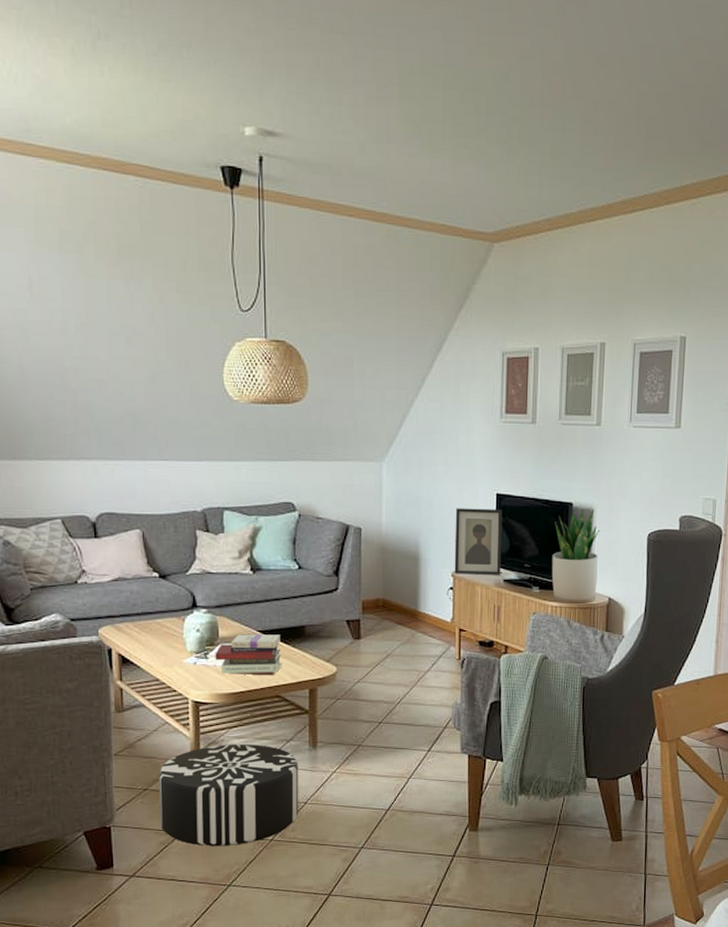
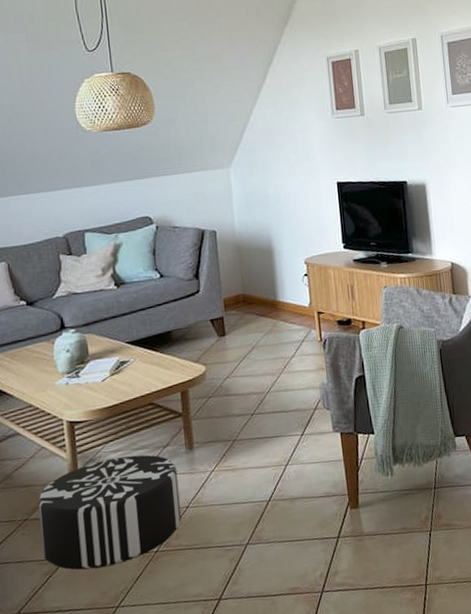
books: present [215,634,282,674] -> none [86,343,153,390]
picture frame: present [454,508,503,576] -> none [301,195,350,261]
planter: present [551,508,599,605] -> none [392,183,440,274]

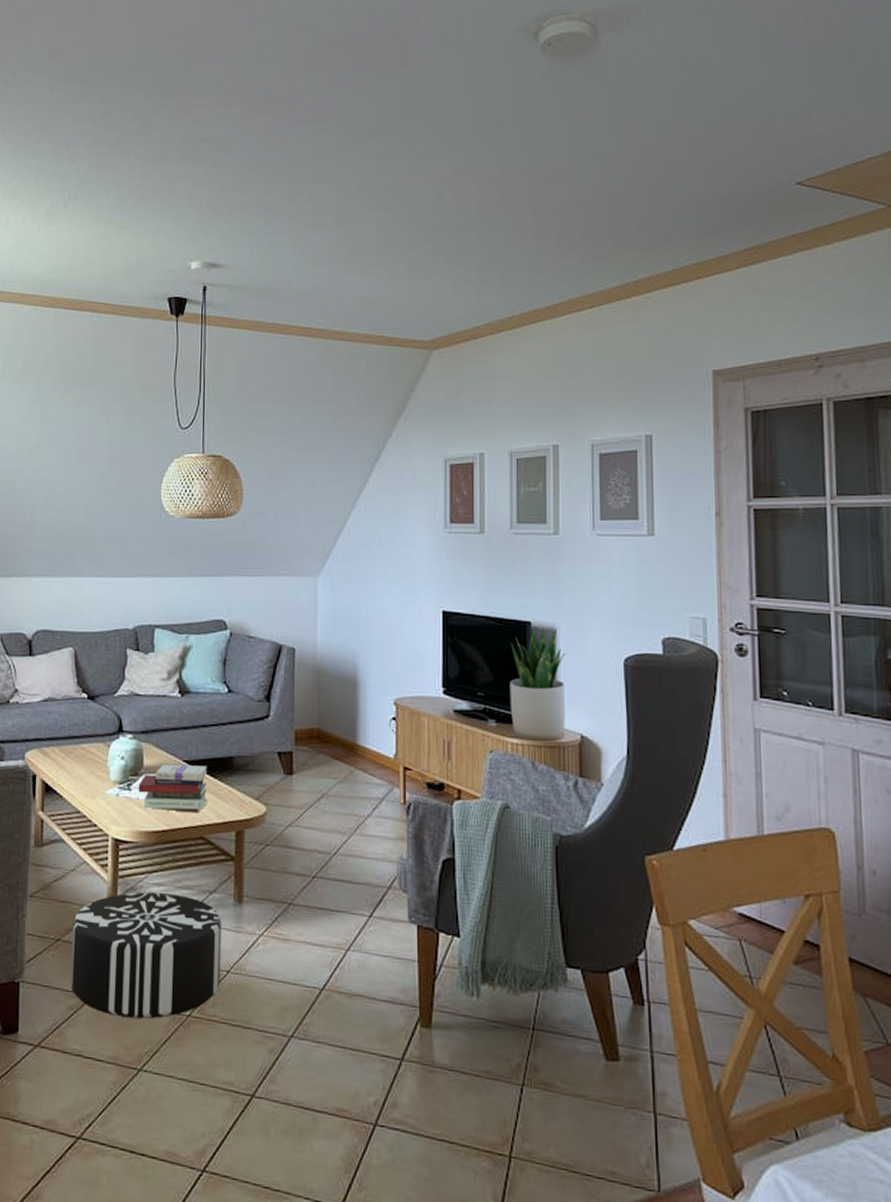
books: none [86,343,153,390] -> present [138,764,208,812]
planter: none [392,183,440,274] -> present [509,628,566,742]

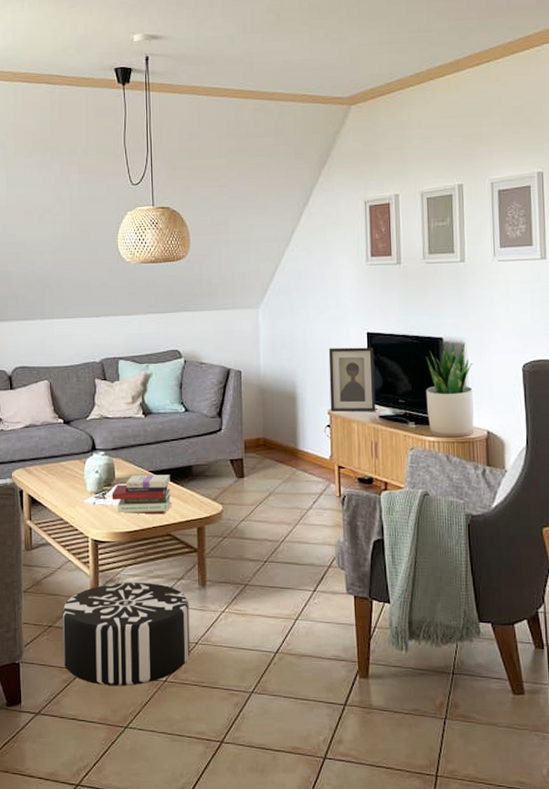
picture frame: none [397,627,451,706] -> present [328,347,376,413]

